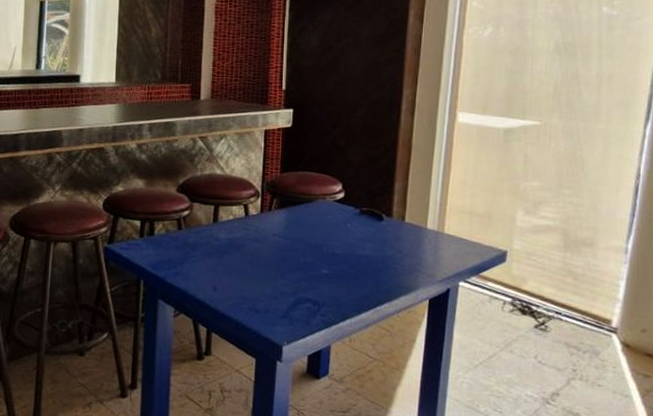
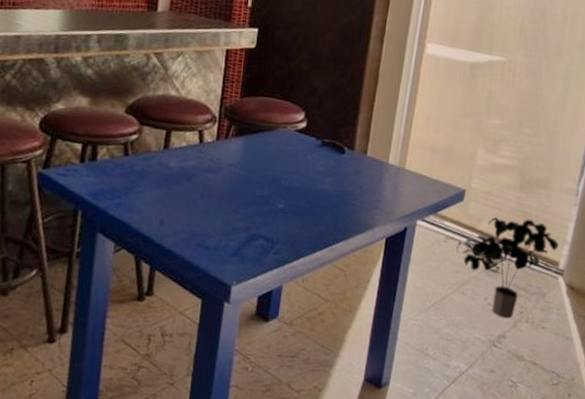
potted plant: none [510,276,610,377] -> present [463,216,559,319]

